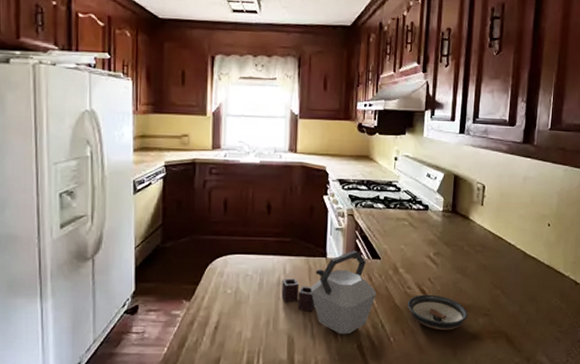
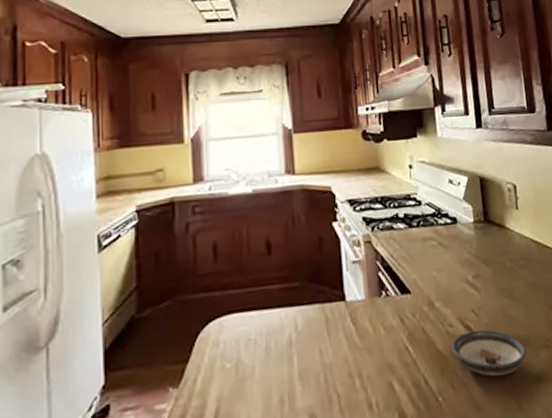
kettle: present [281,250,376,335] -> none [294,286,413,404]

